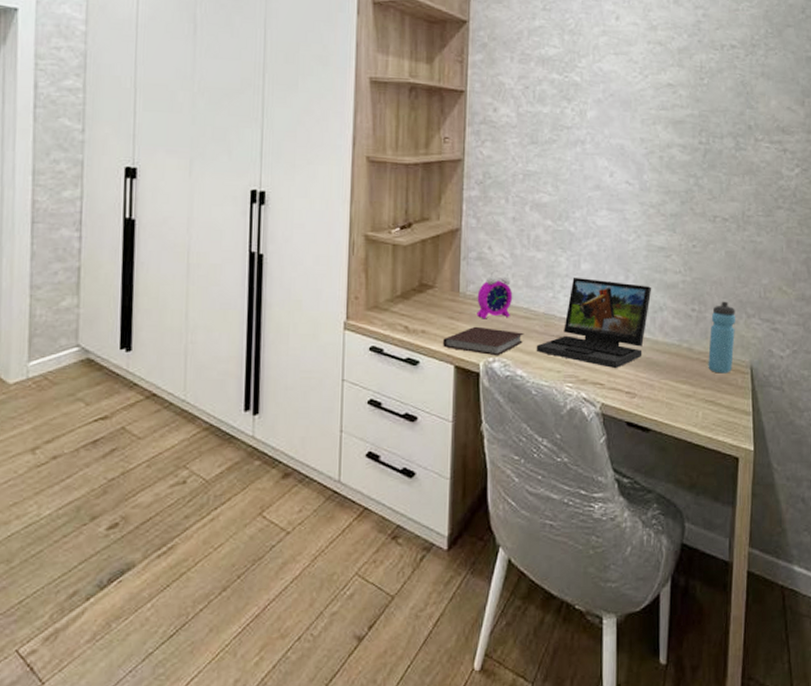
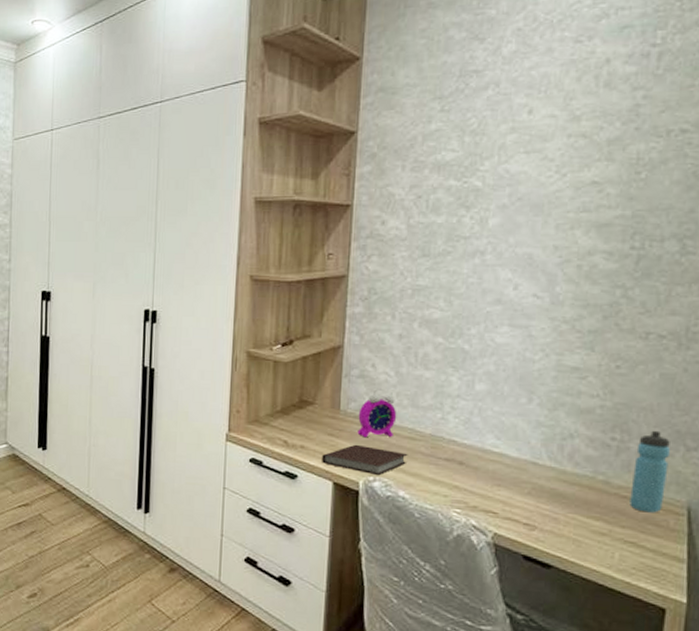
laptop: present [536,277,652,369] -> none [420,397,561,498]

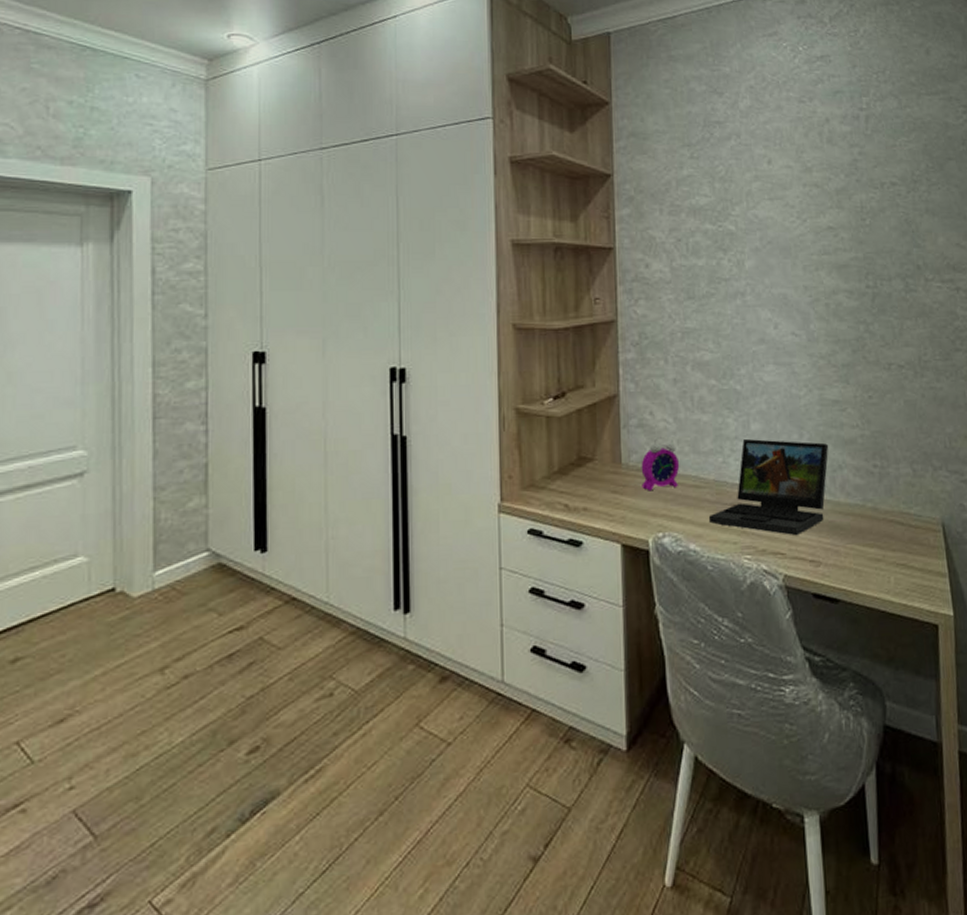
notebook: present [322,444,408,476] -> none [607,499,695,531]
laptop: none [420,397,561,498] -> present [708,438,829,536]
water bottle: present [629,430,670,513] -> none [895,454,923,533]

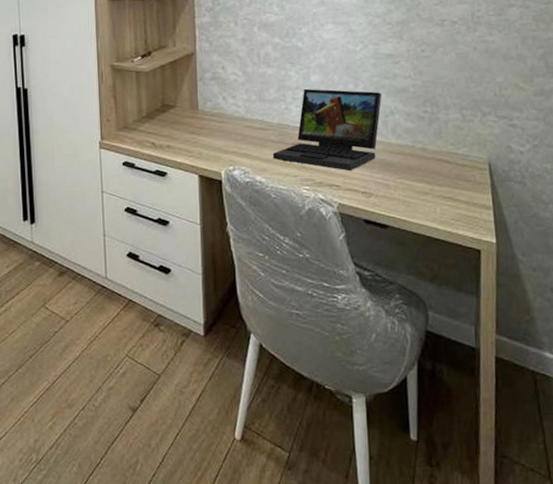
alarm clock: present [641,436,680,491] -> none [214,87,248,133]

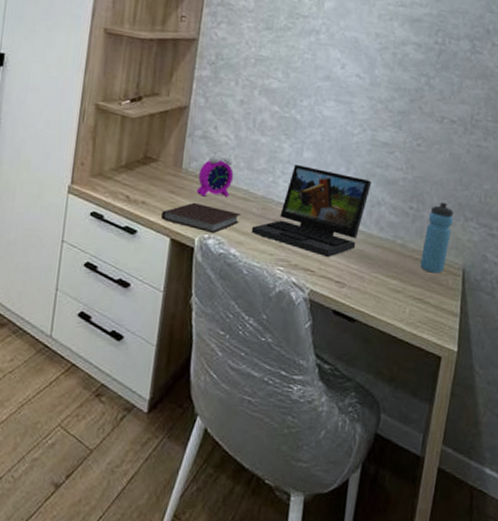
notebook: none [187,139,261,165] -> present [161,202,241,234]
alarm clock: none [214,87,248,133] -> present [196,149,234,197]
water bottle: none [443,101,471,171] -> present [420,202,454,274]

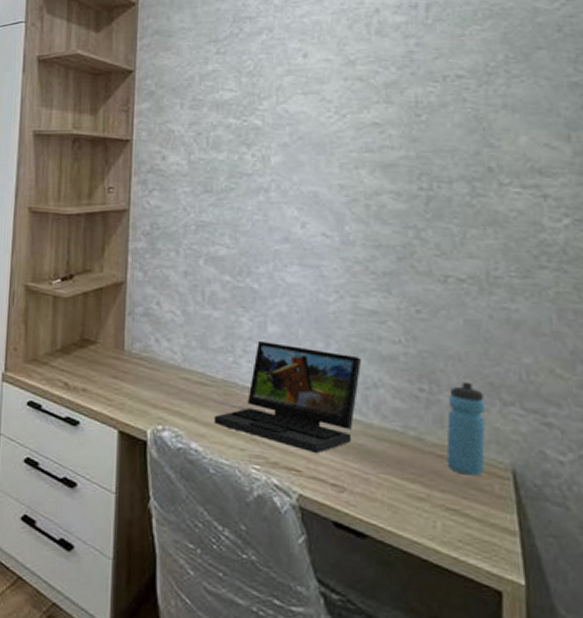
notebook: present [161,202,241,234] -> none [106,388,199,425]
alarm clock: present [196,149,234,197] -> none [143,327,186,382]

